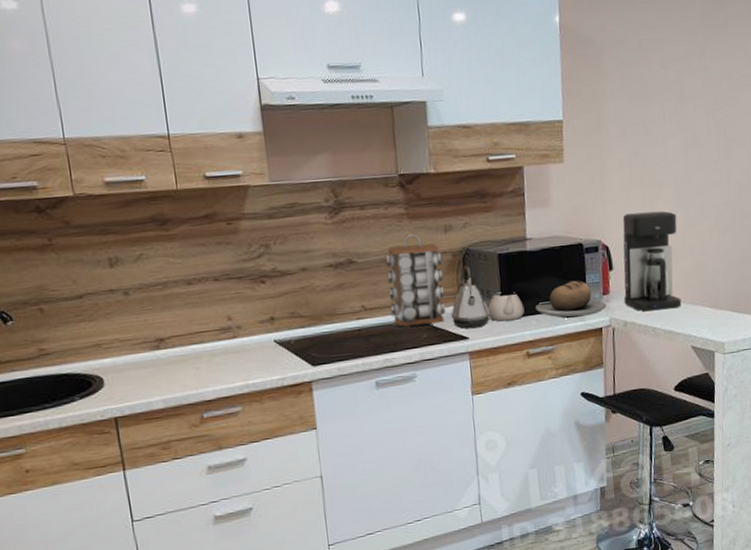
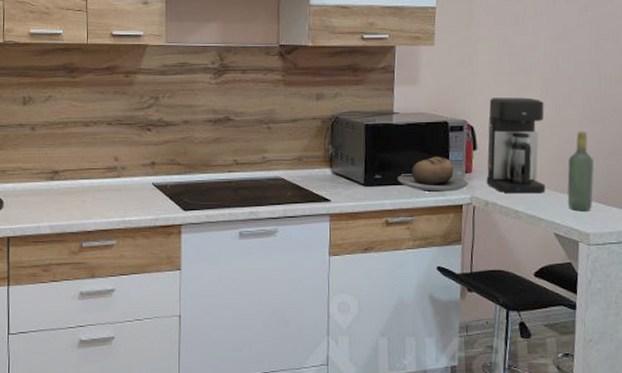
spice rack: present [386,233,445,327] -> none [260,98,312,183]
kettle: present [451,265,491,329] -> none [316,132,354,192]
teapot: present [487,292,525,322] -> none [351,160,387,188]
wine bottle: none [701,240,727,321] -> present [567,131,595,210]

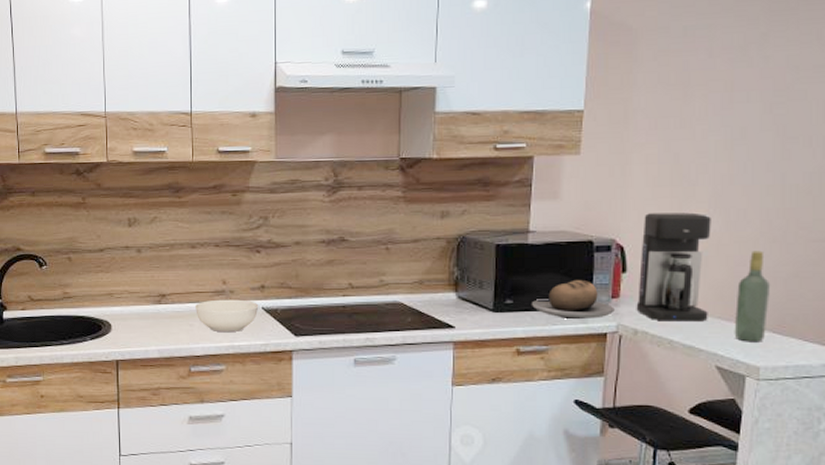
bowl: none [88,175,150,208] -> present [195,299,259,333]

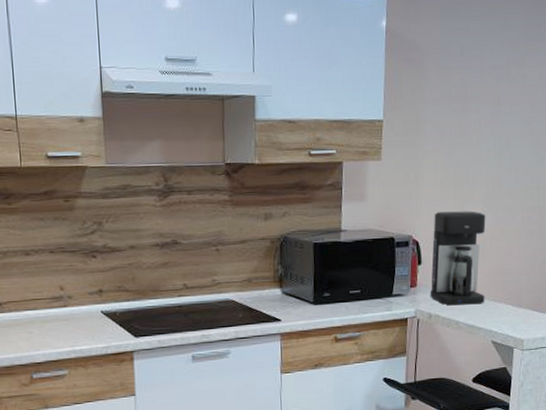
bowl: present [195,299,259,333] -> none [33,304,98,338]
bread: present [532,279,615,320] -> none [346,272,413,308]
wine bottle: present [734,250,771,341] -> none [504,242,531,318]

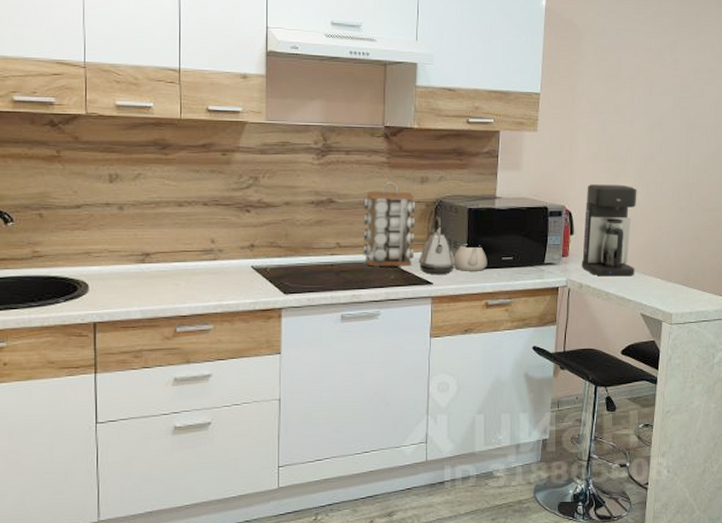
spice rack: none [209,219,261,306] -> present [363,181,416,267]
kettle: none [266,251,303,312] -> present [418,215,456,275]
teapot: none [300,279,335,307] -> present [453,244,487,271]

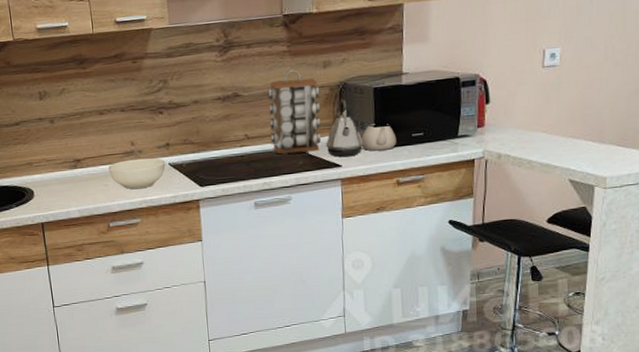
bowl: none [182,258,248,292] -> present [108,158,166,190]
coffee maker: present [581,184,637,277] -> none [499,44,563,144]

